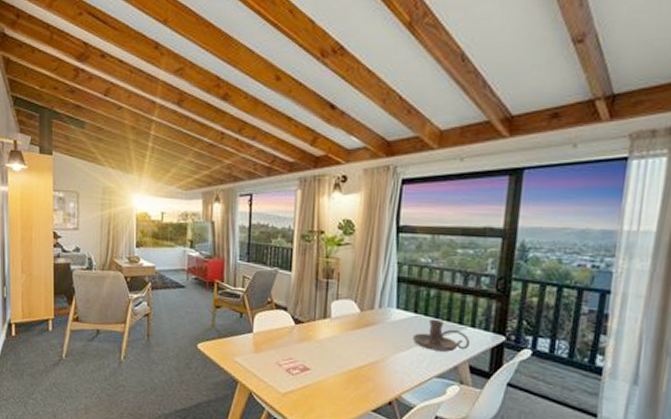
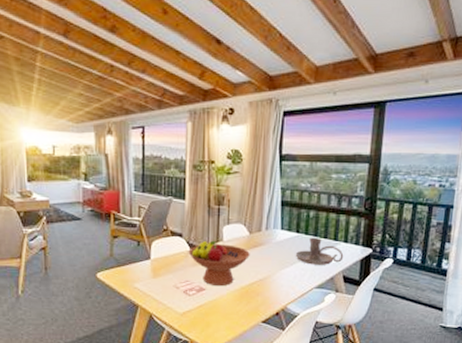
fruit bowl: none [293,315,361,367] -> present [188,240,250,287]

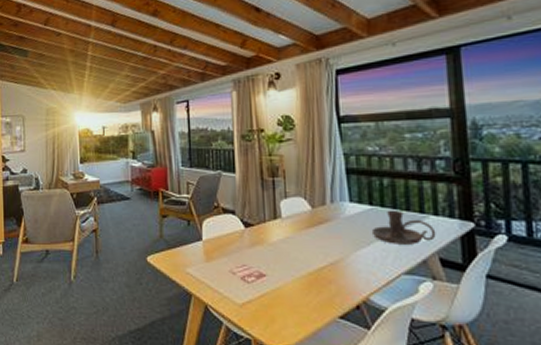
fruit bowl: present [188,240,250,287] -> none [243,217,315,272]

